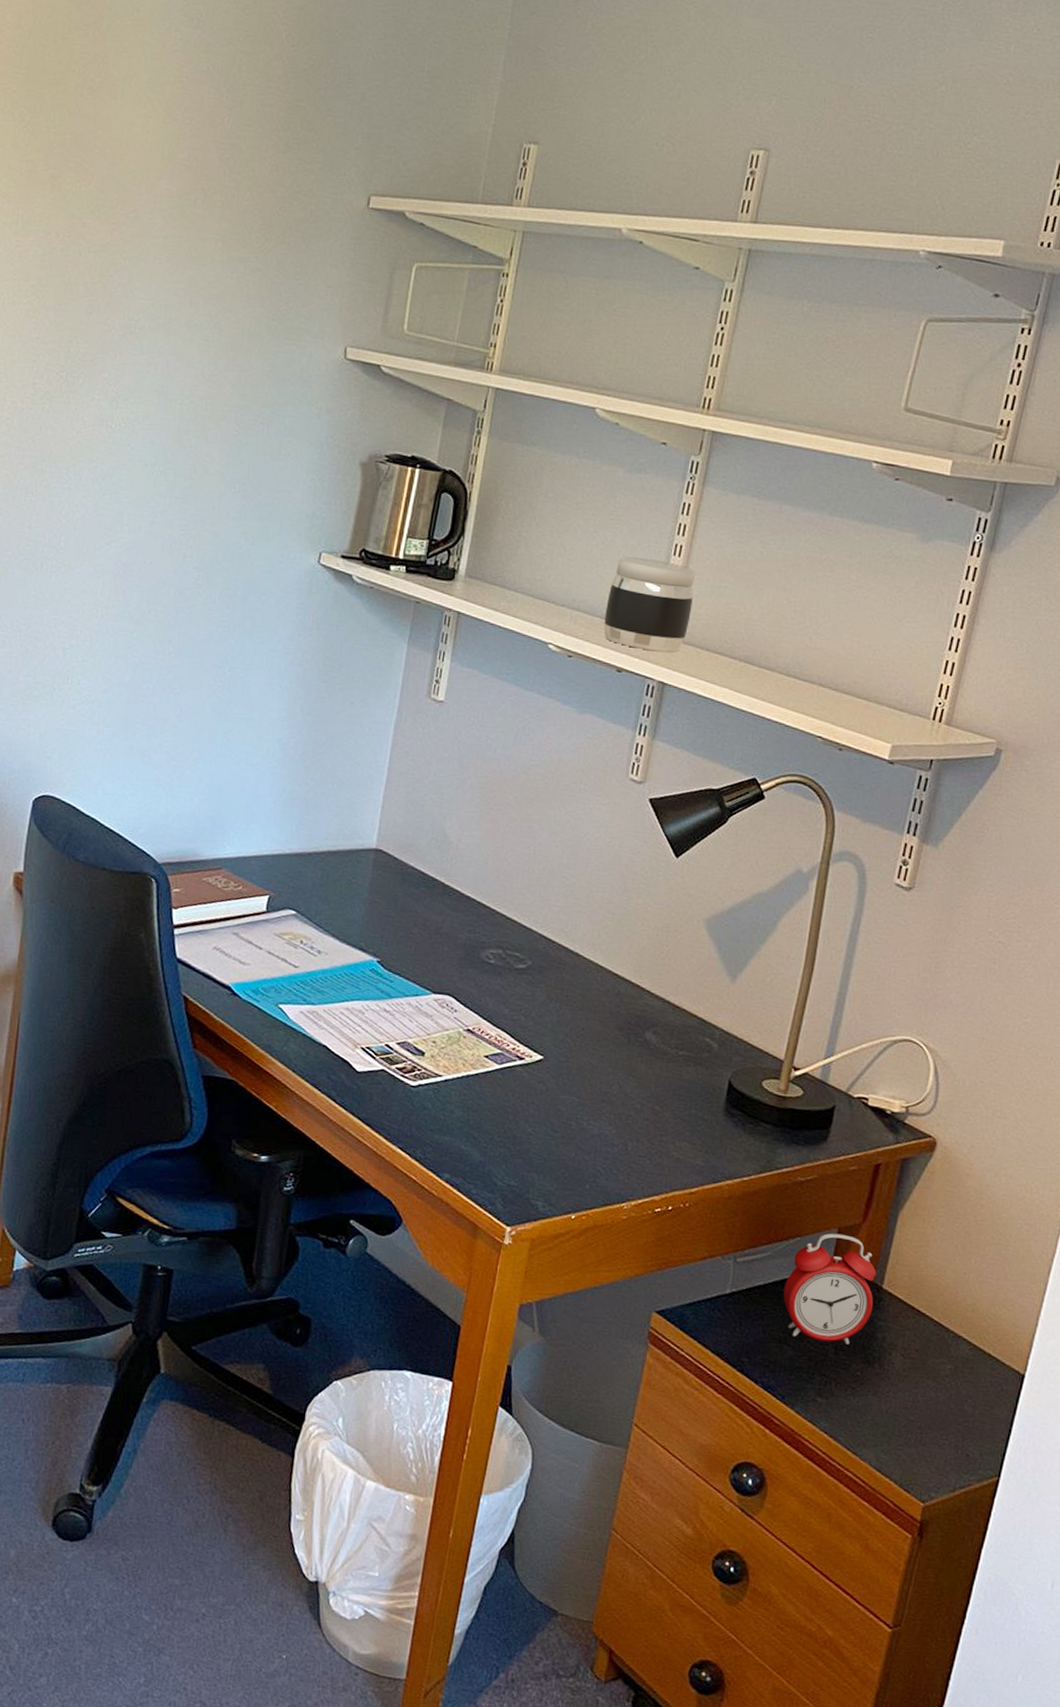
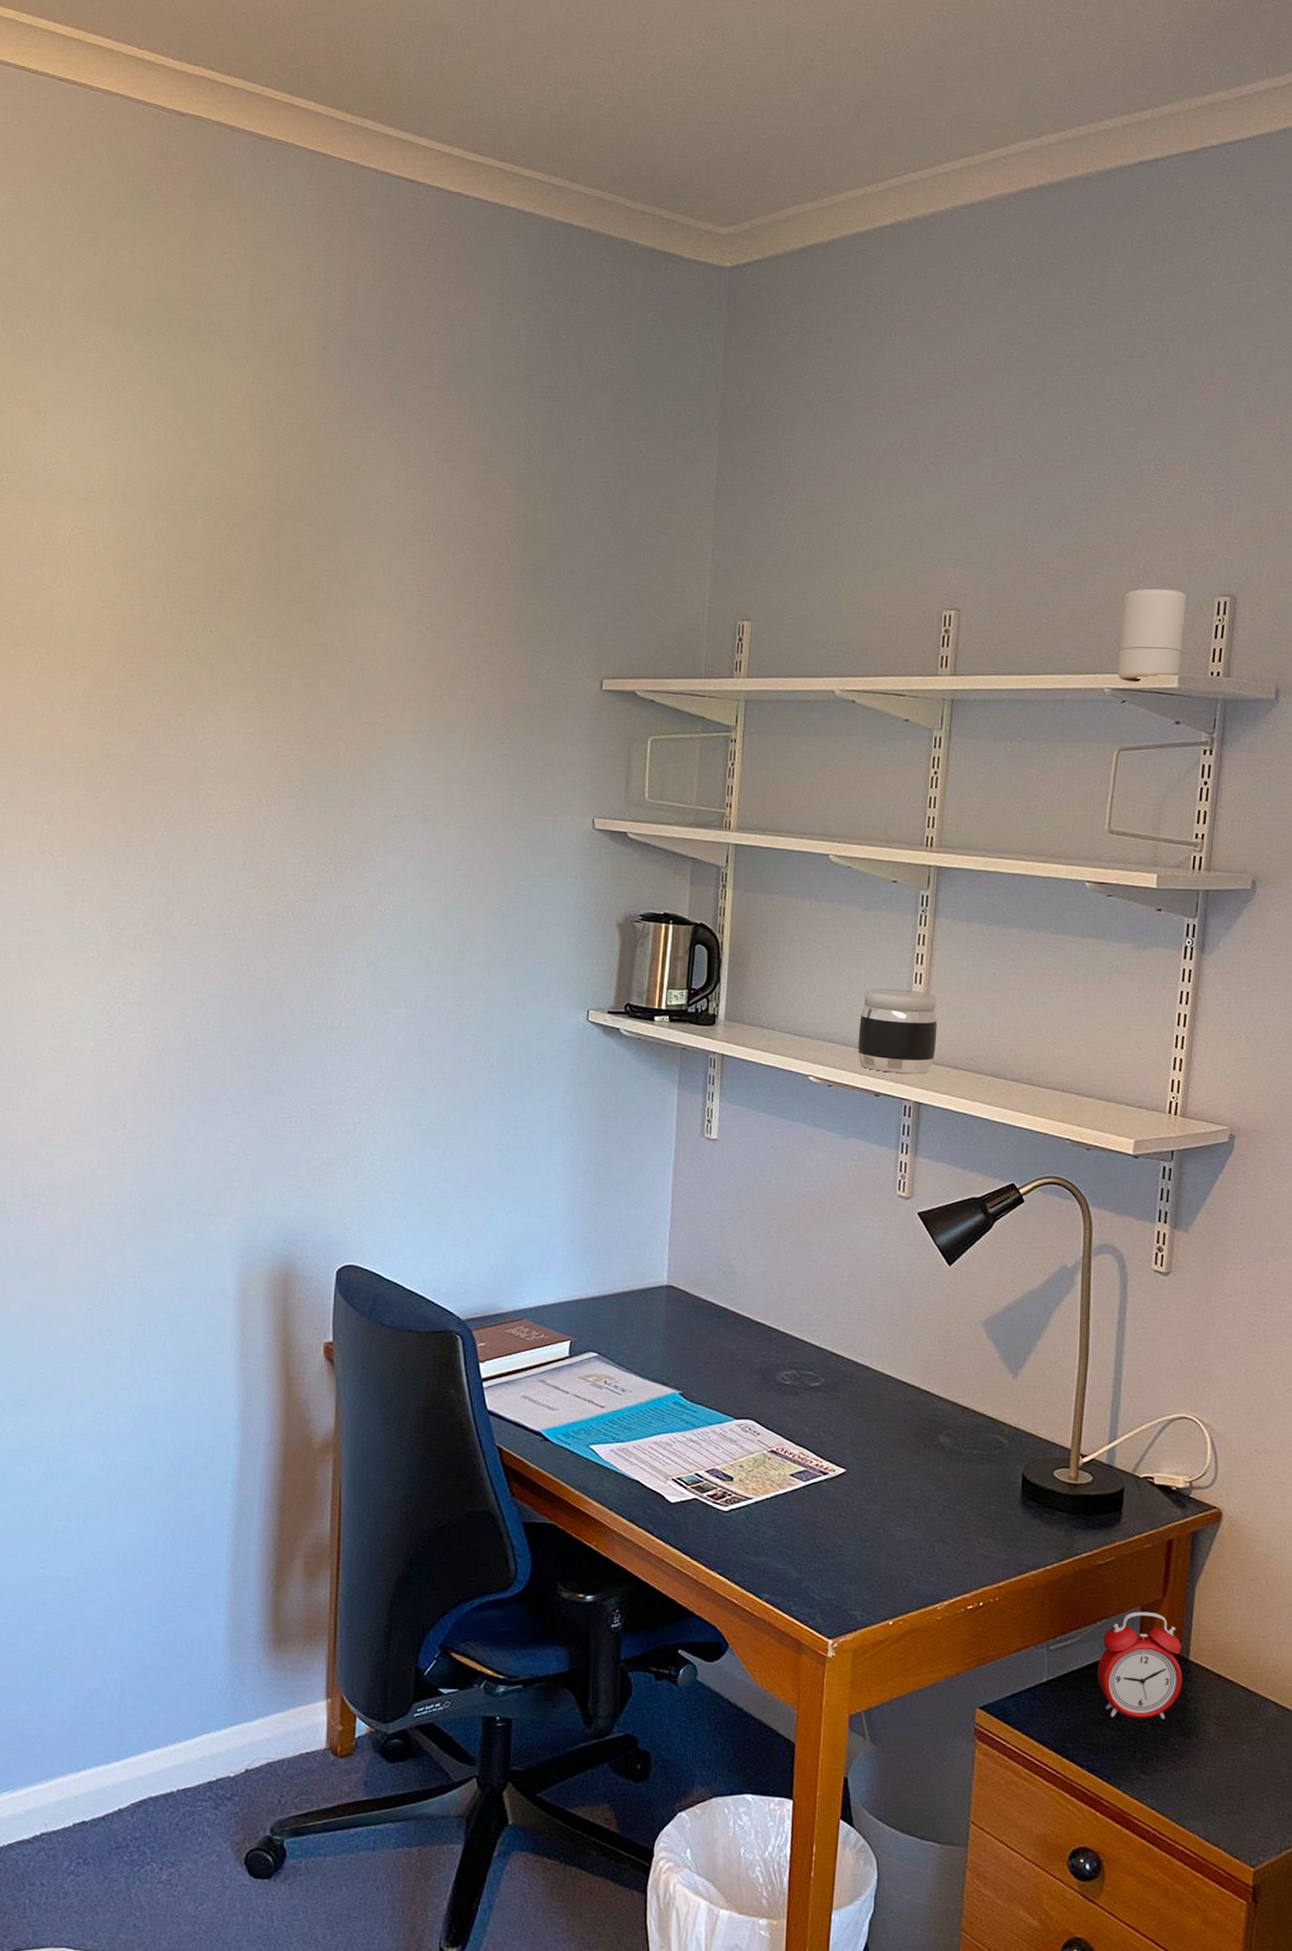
candle: none [937,142,1024,247] -> present [1118,588,1186,682]

